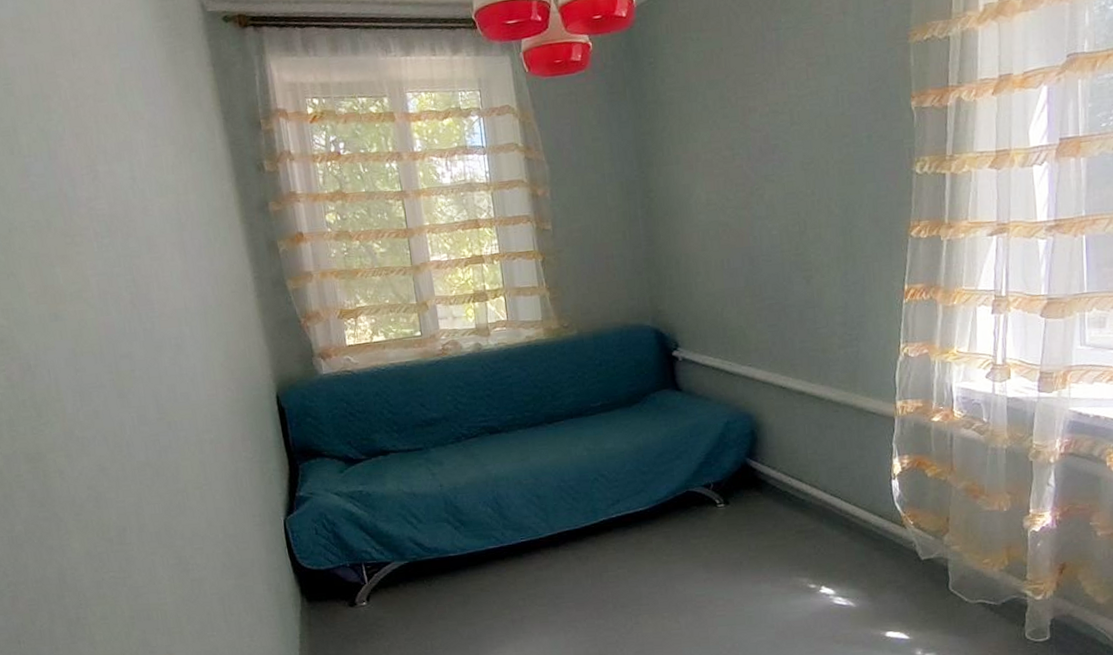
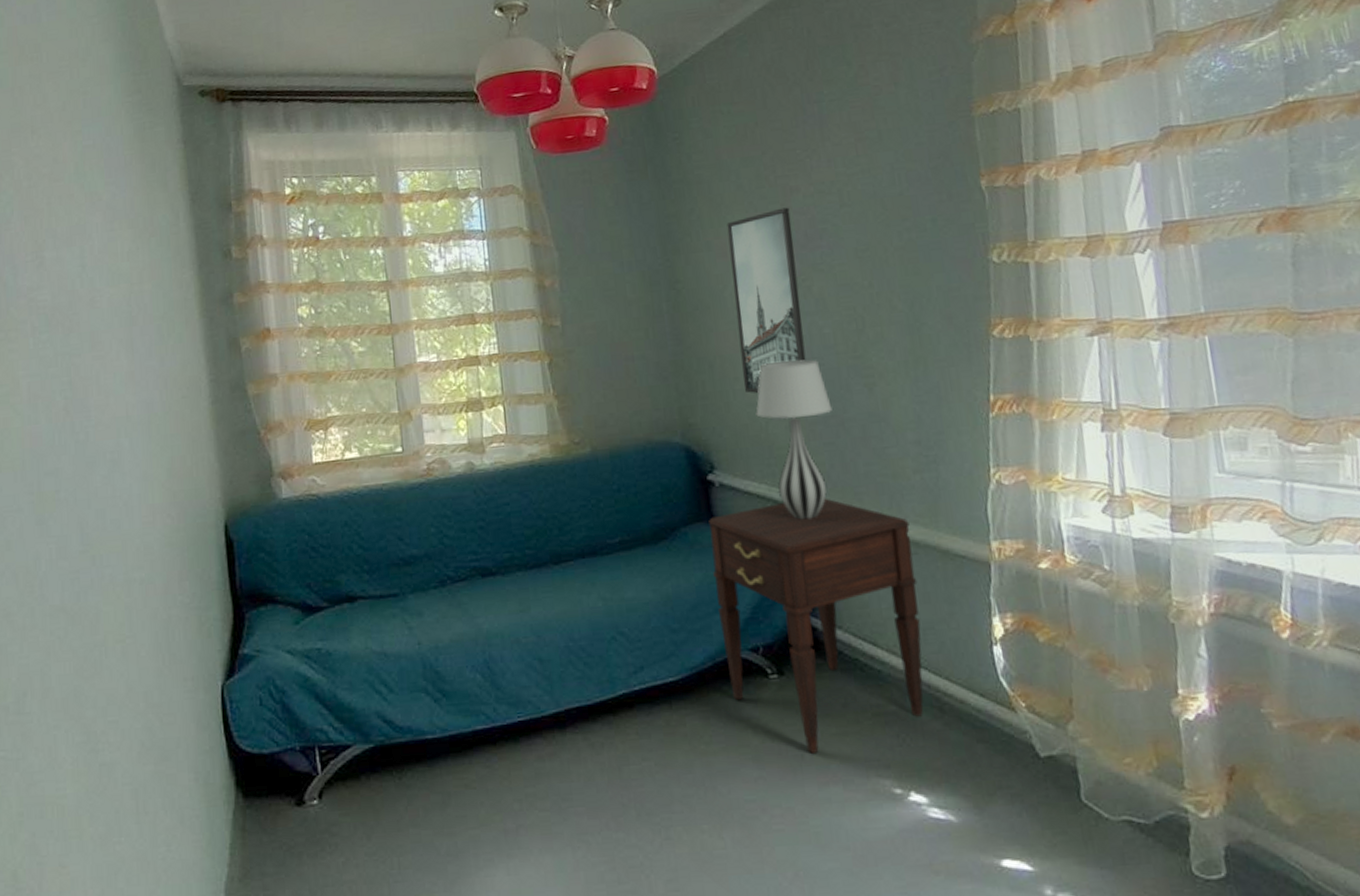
nightstand: none [673,369,837,562] -> present [709,498,924,755]
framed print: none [693,125,756,286] -> present [727,207,806,394]
table lamp: none [713,256,776,386] -> present [756,359,832,520]

